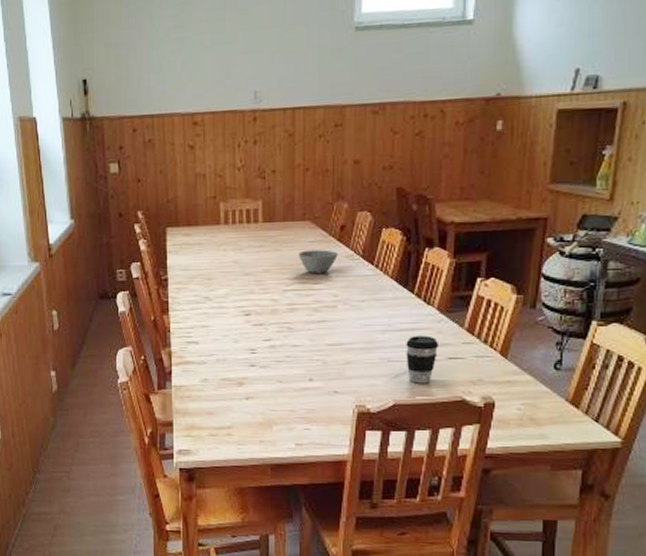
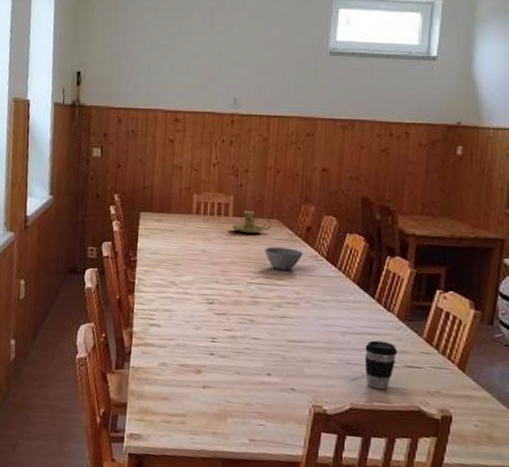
candle holder: none [263,215,304,240] -> present [232,211,272,234]

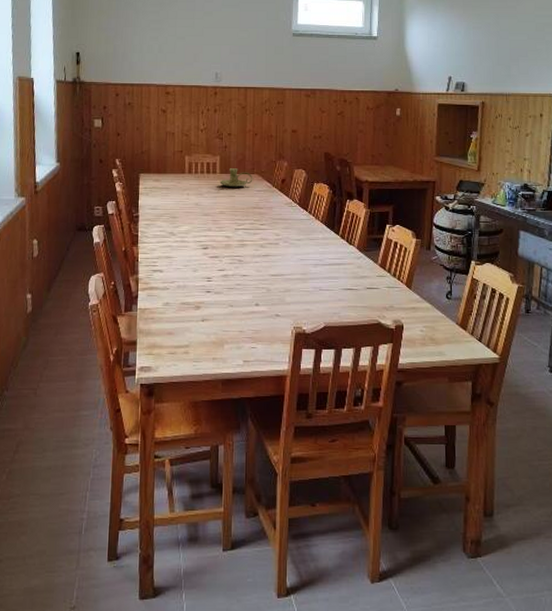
bowl: present [265,246,303,270] -> none [248,197,280,216]
coffee cup: present [364,340,398,390] -> none [333,269,360,309]

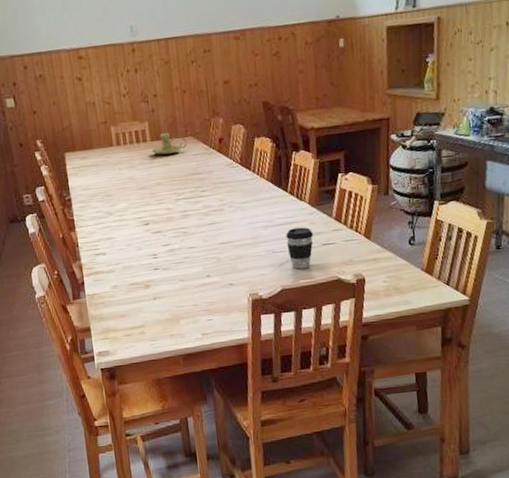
coffee cup: none [333,269,360,309] -> present [286,227,314,270]

